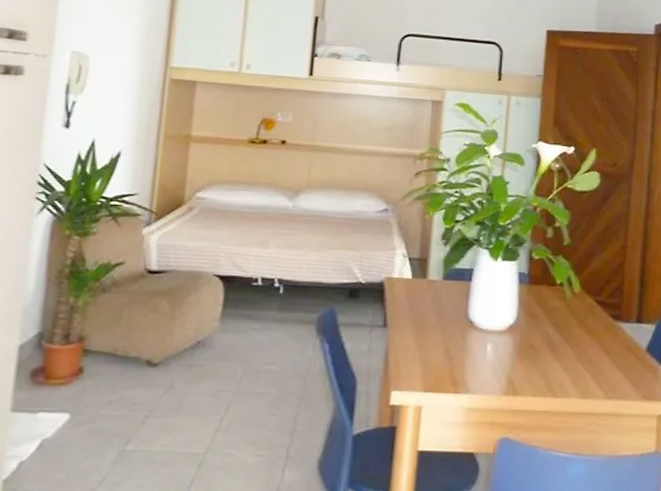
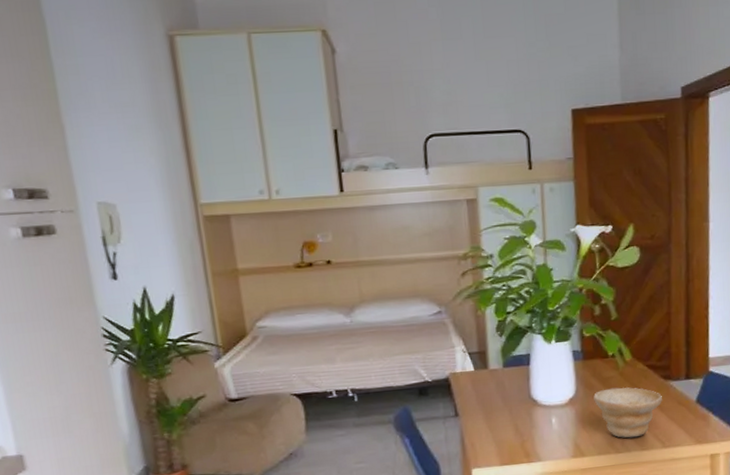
bowl: none [535,320,609,382] -> present [593,387,662,438]

